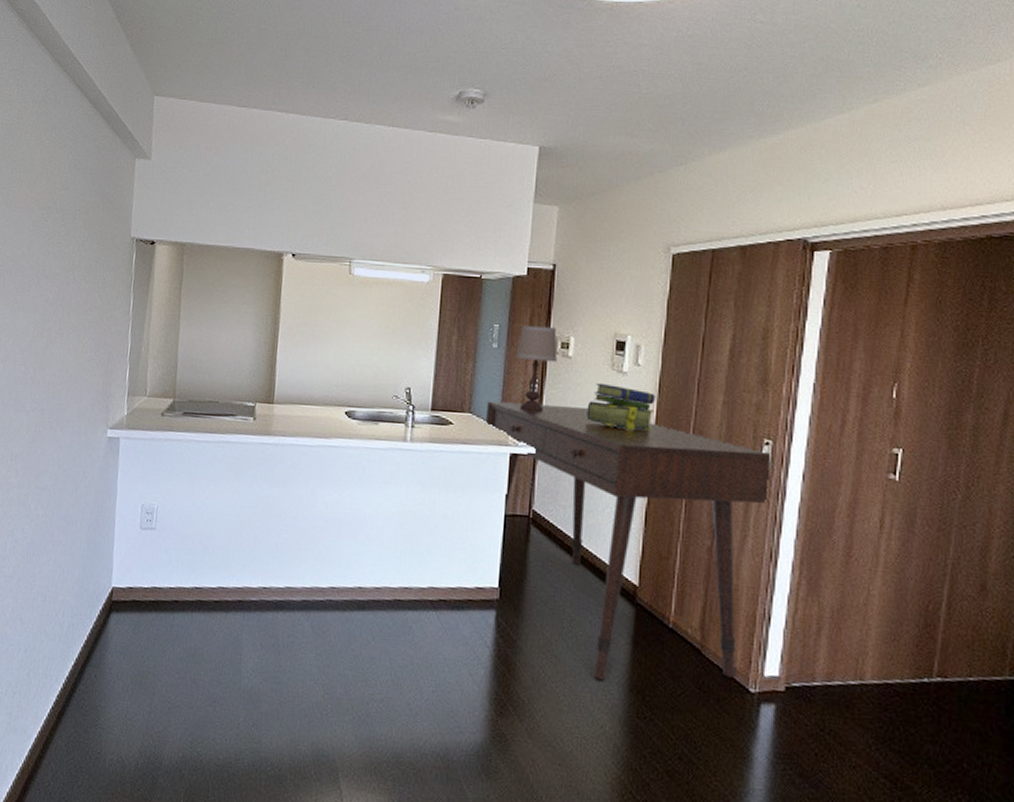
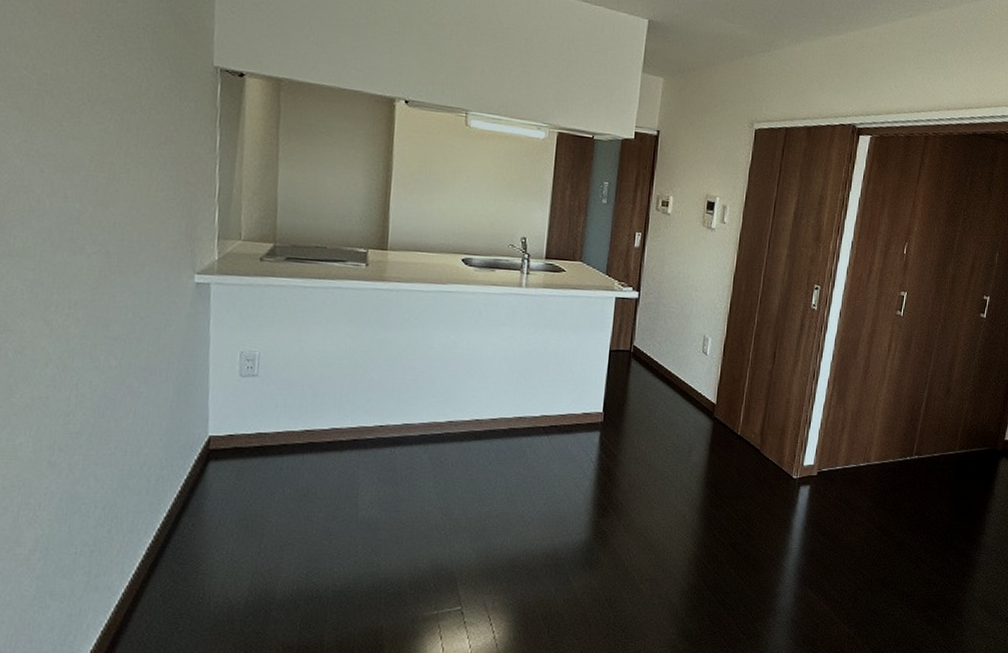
desk: present [486,401,773,679] -> none [595,251,820,479]
table lamp: present [516,325,557,413] -> none [622,184,659,262]
stack of books: present [586,382,655,431] -> none [680,236,736,278]

